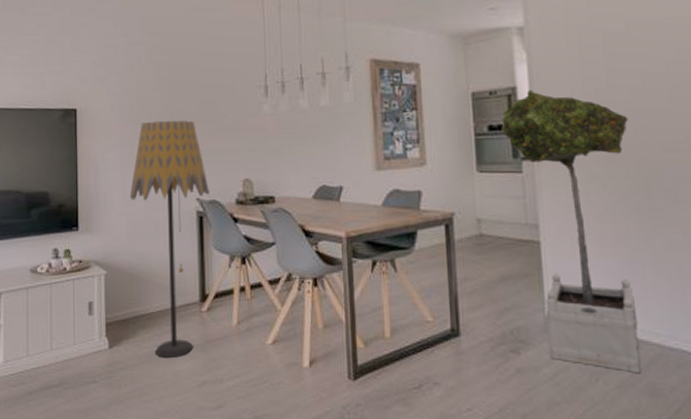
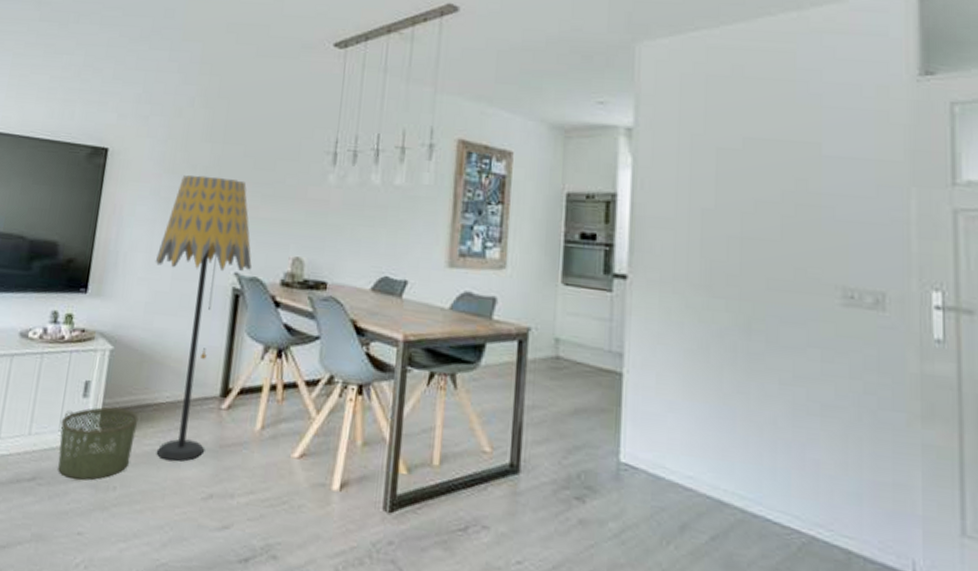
basket: none [75,320,137,381] -> present [58,407,139,480]
potted tree: present [501,90,642,374] -> none [595,199,735,541]

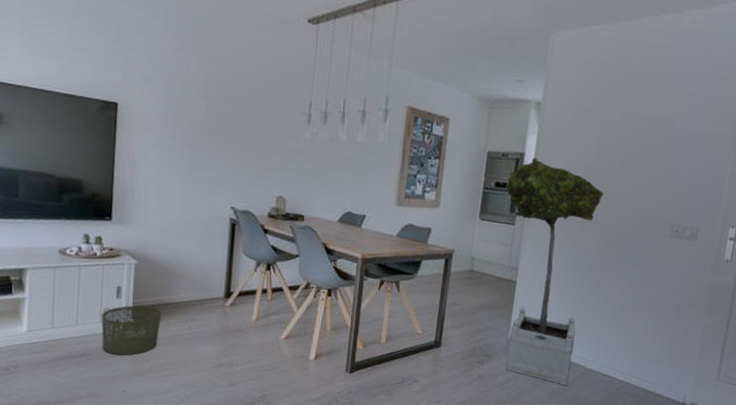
floor lamp: present [155,175,252,462] -> none [166,128,244,342]
potted tree: none [595,199,735,541] -> present [505,157,604,386]

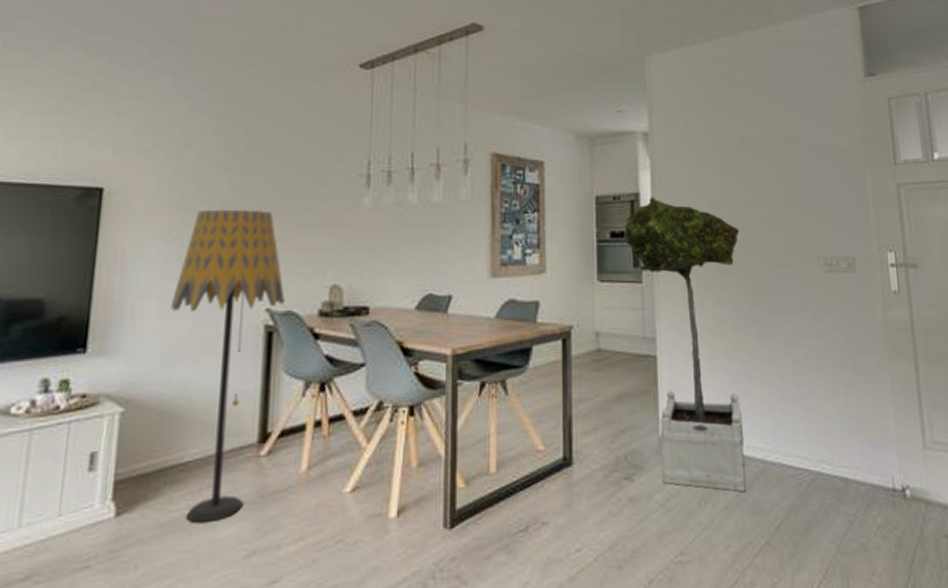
basket: present [101,305,162,356] -> none [59,475,162,567]
floor lamp: none [166,128,244,342] -> present [170,209,285,524]

